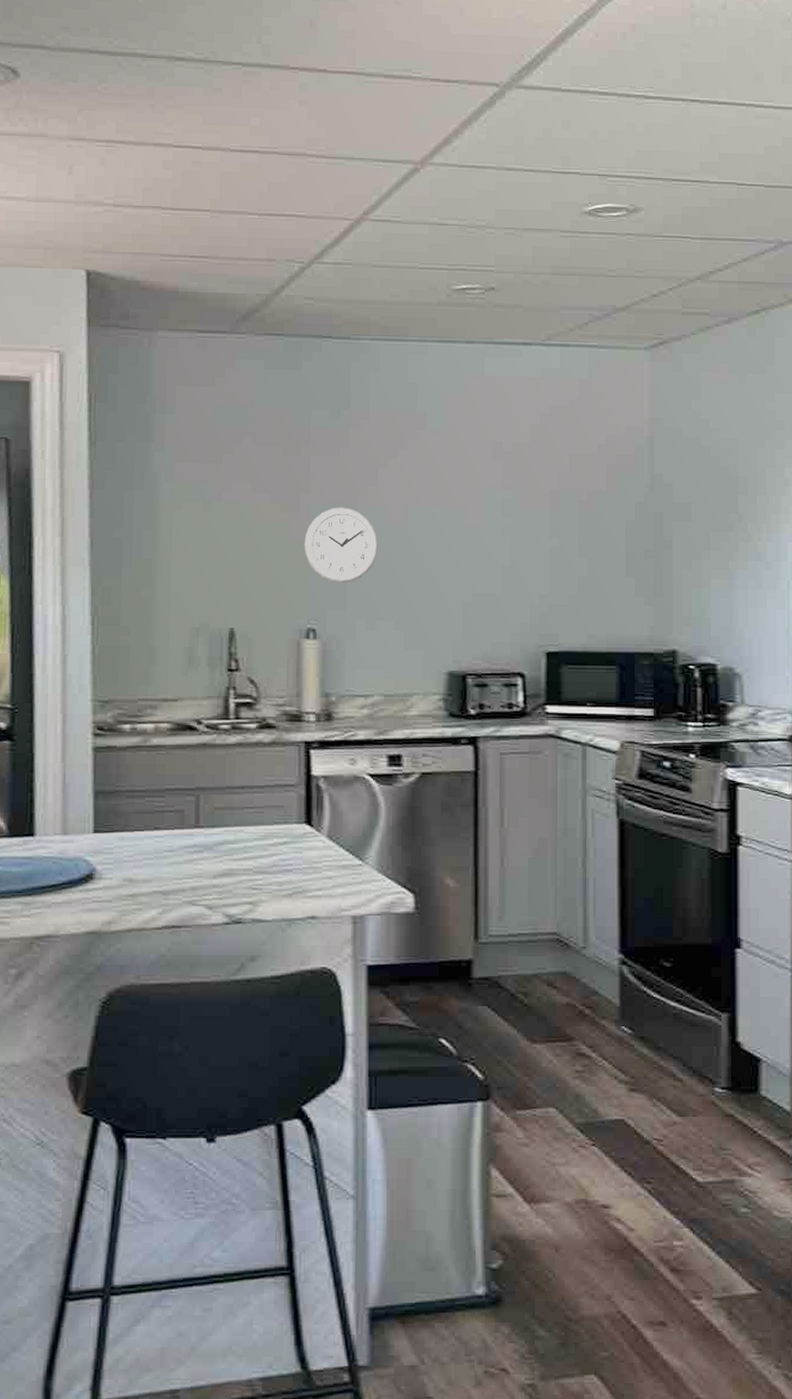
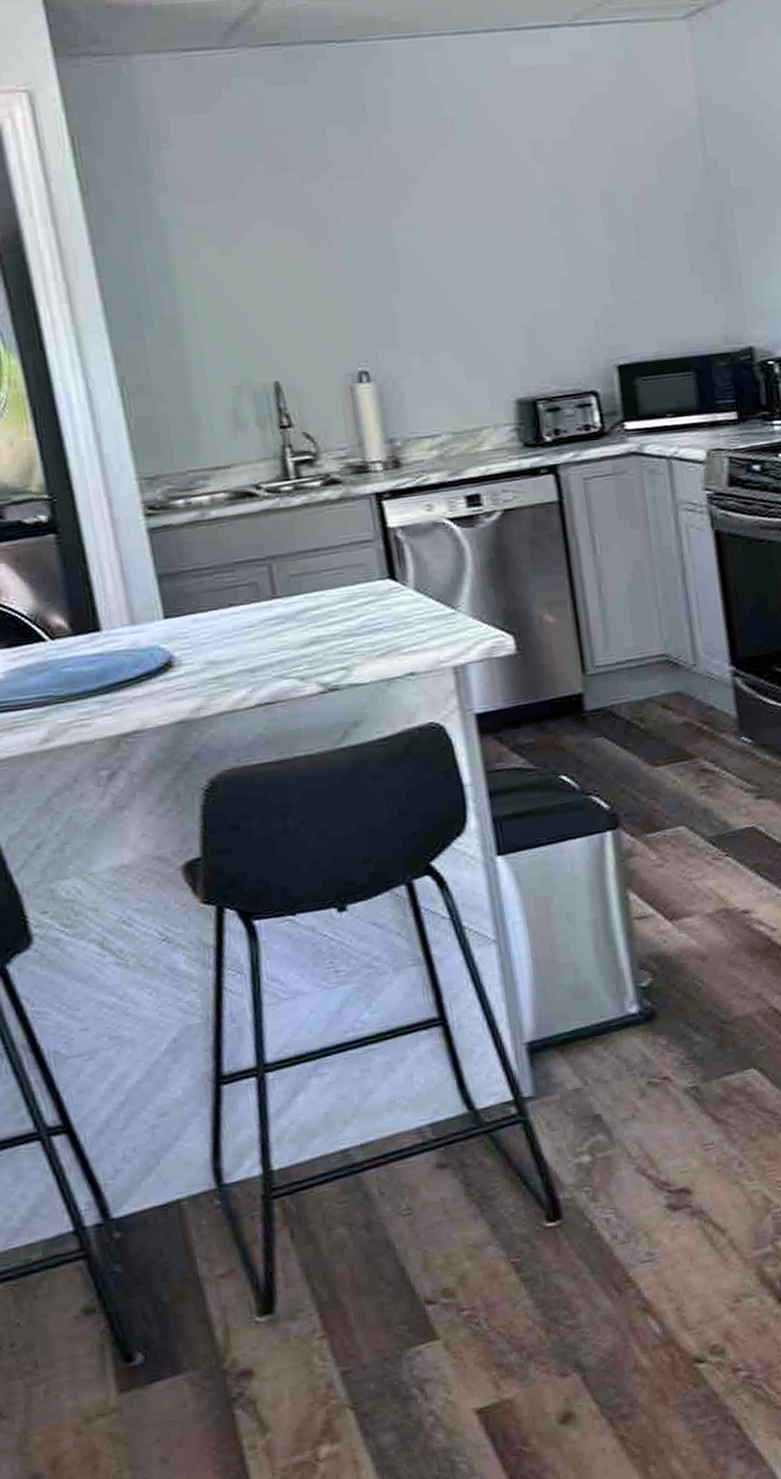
wall clock: present [304,507,378,583] -> none [340,233,423,318]

